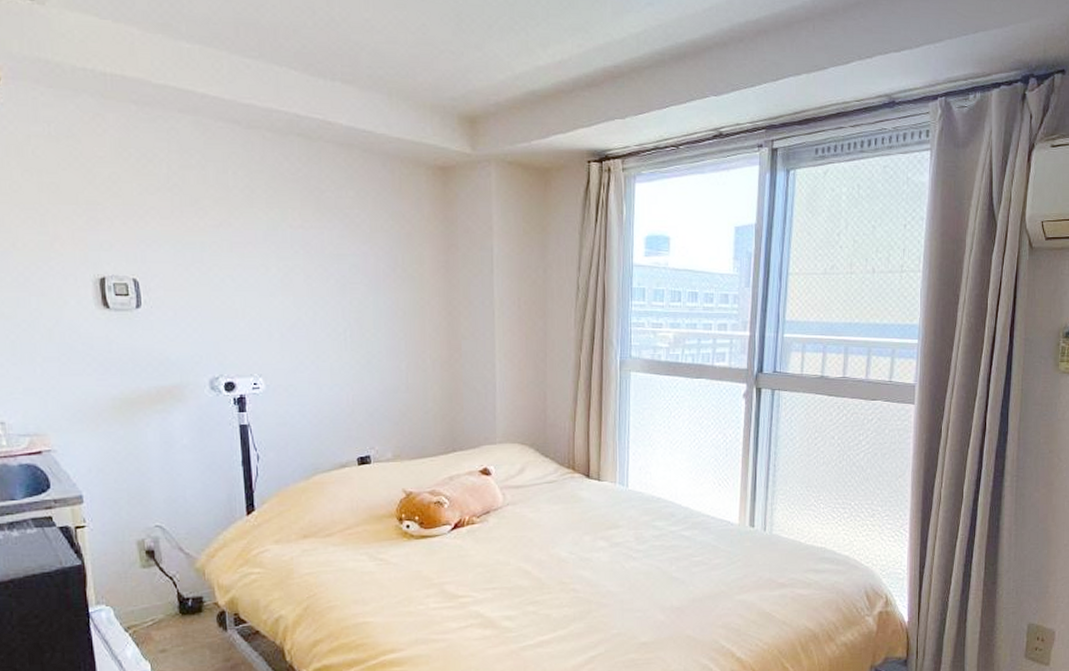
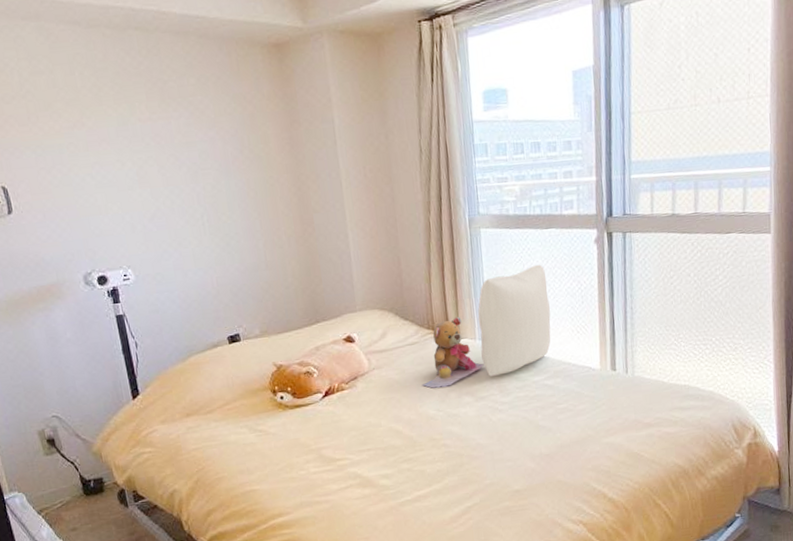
teddy bear: none [556,458,623,530] -> present [422,316,485,389]
pillow: none [620,413,693,522] -> present [478,264,551,376]

